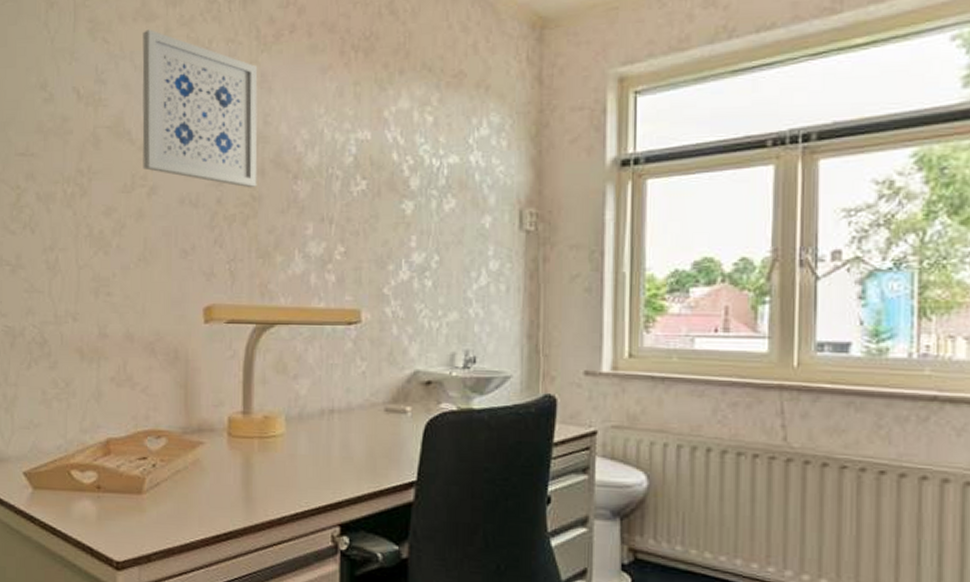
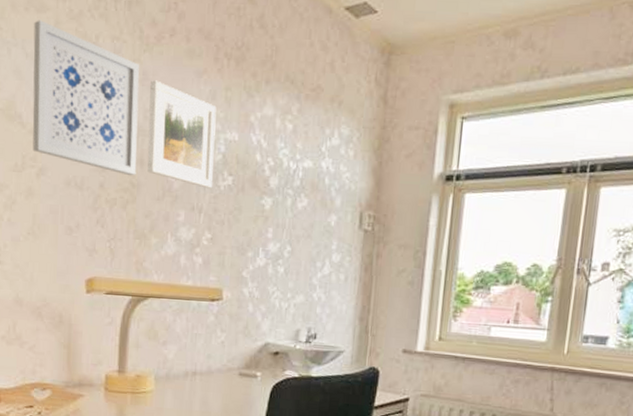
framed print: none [269,81,345,196] -> present [147,80,217,188]

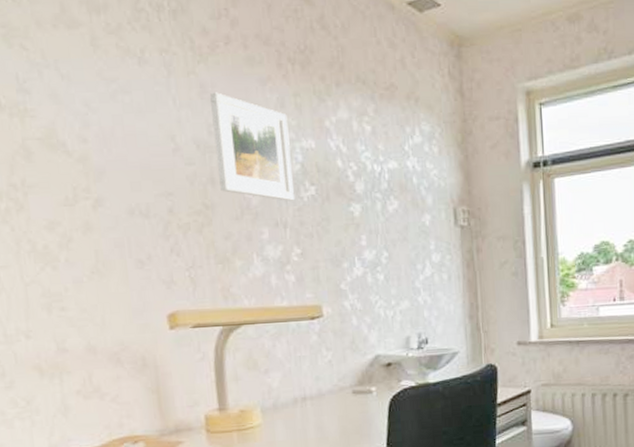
wall art: present [32,20,140,176] -> none [66,37,208,197]

